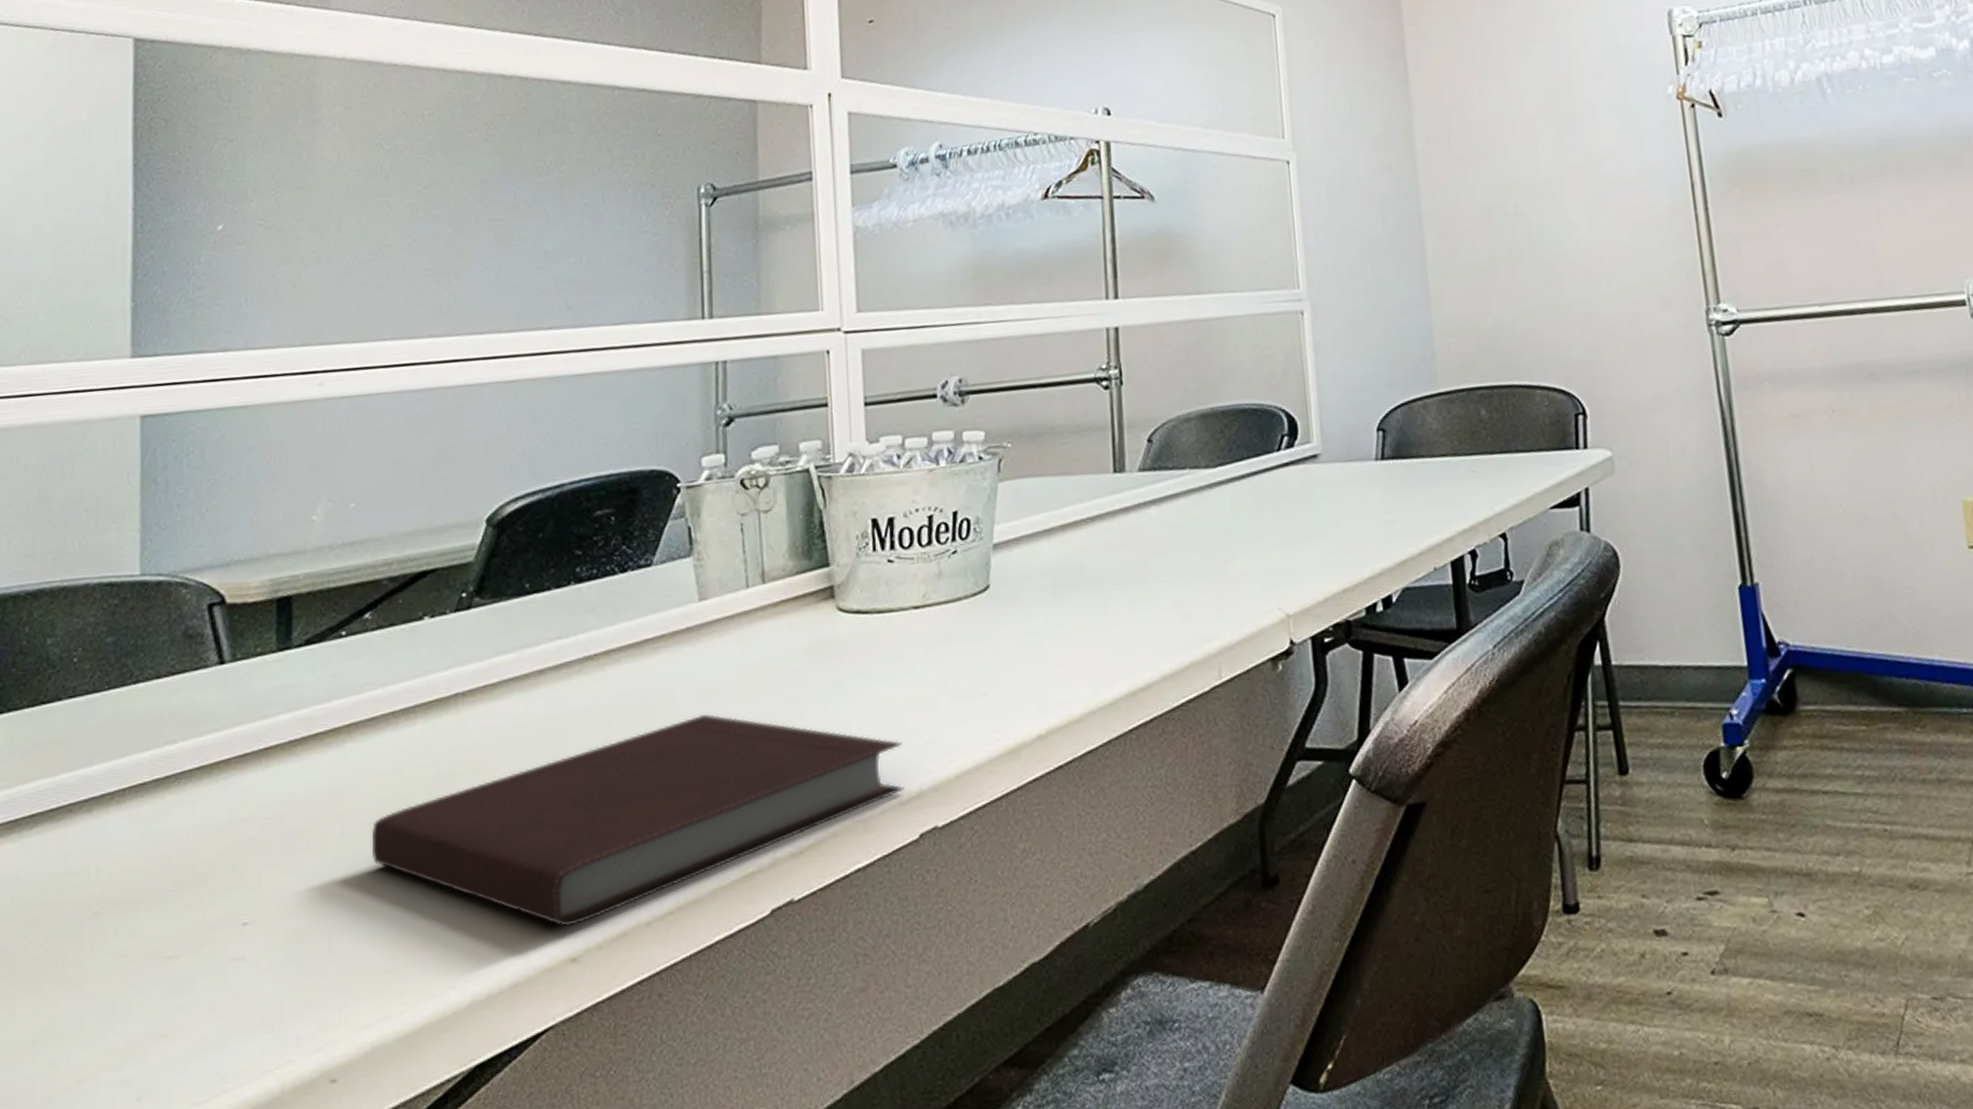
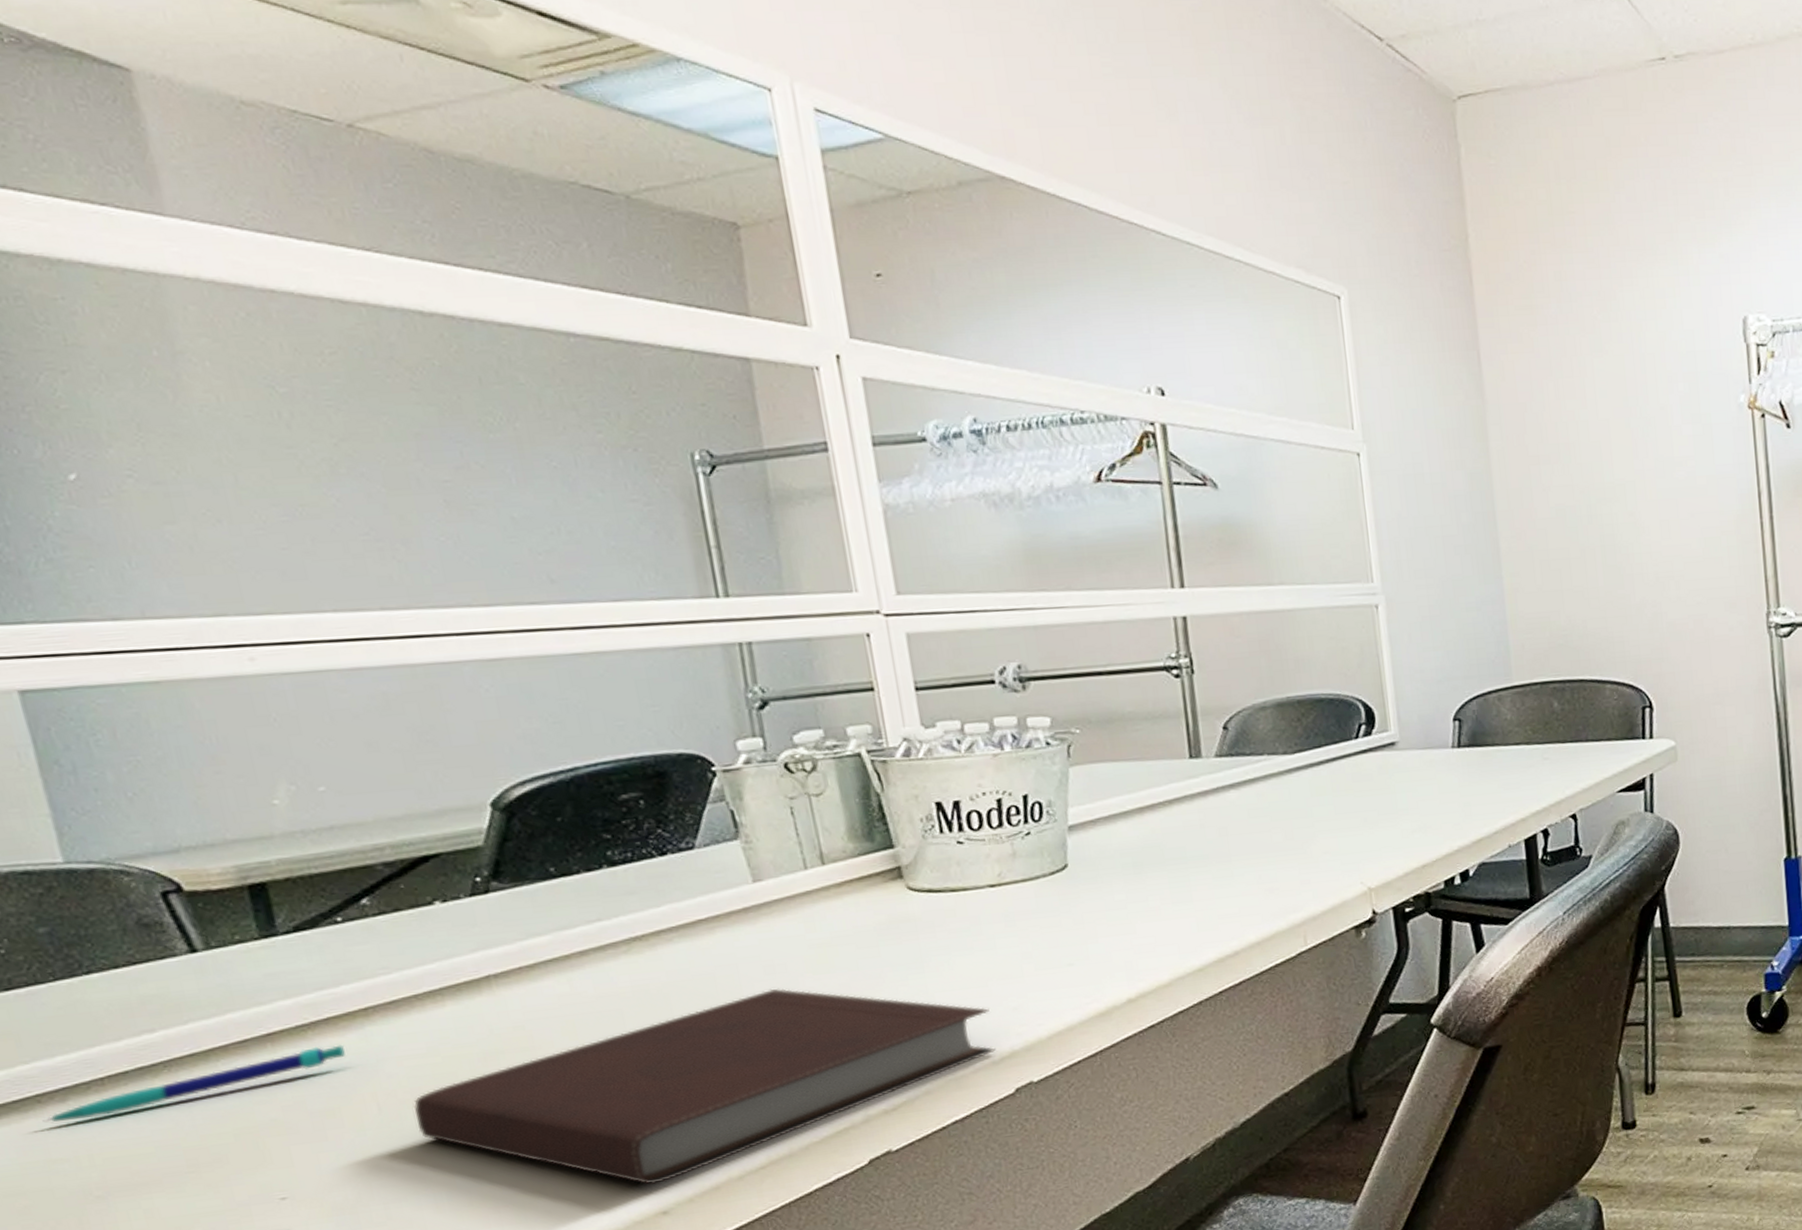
pen: none [69,761,324,834] -> present [42,1044,346,1123]

